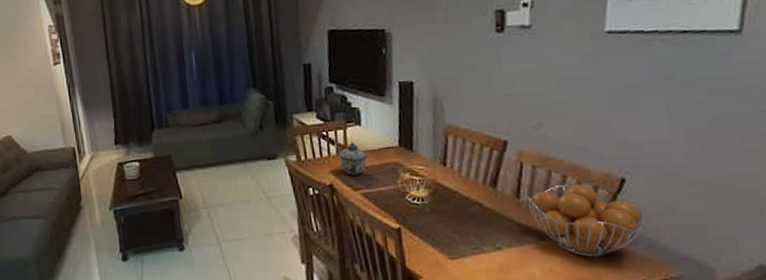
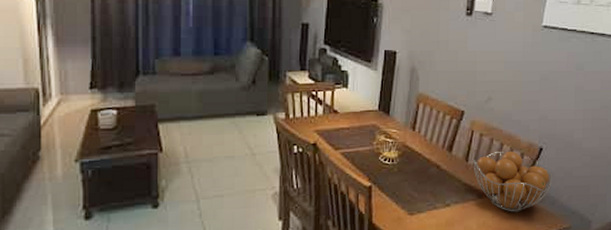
lidded jar: present [338,142,367,176] -> none [324,103,350,135]

